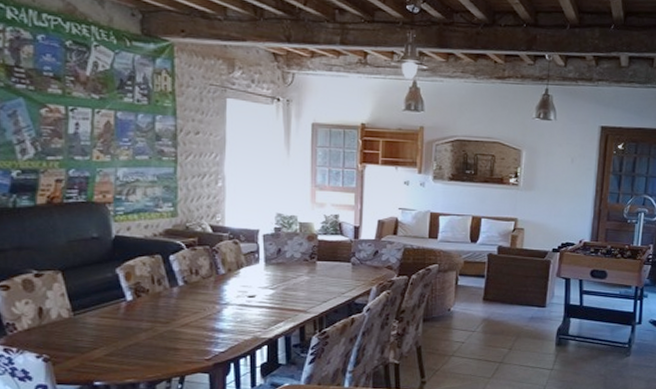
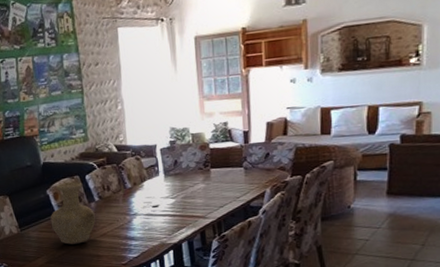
vase: none [117,262,177,334] -> present [50,182,96,245]

